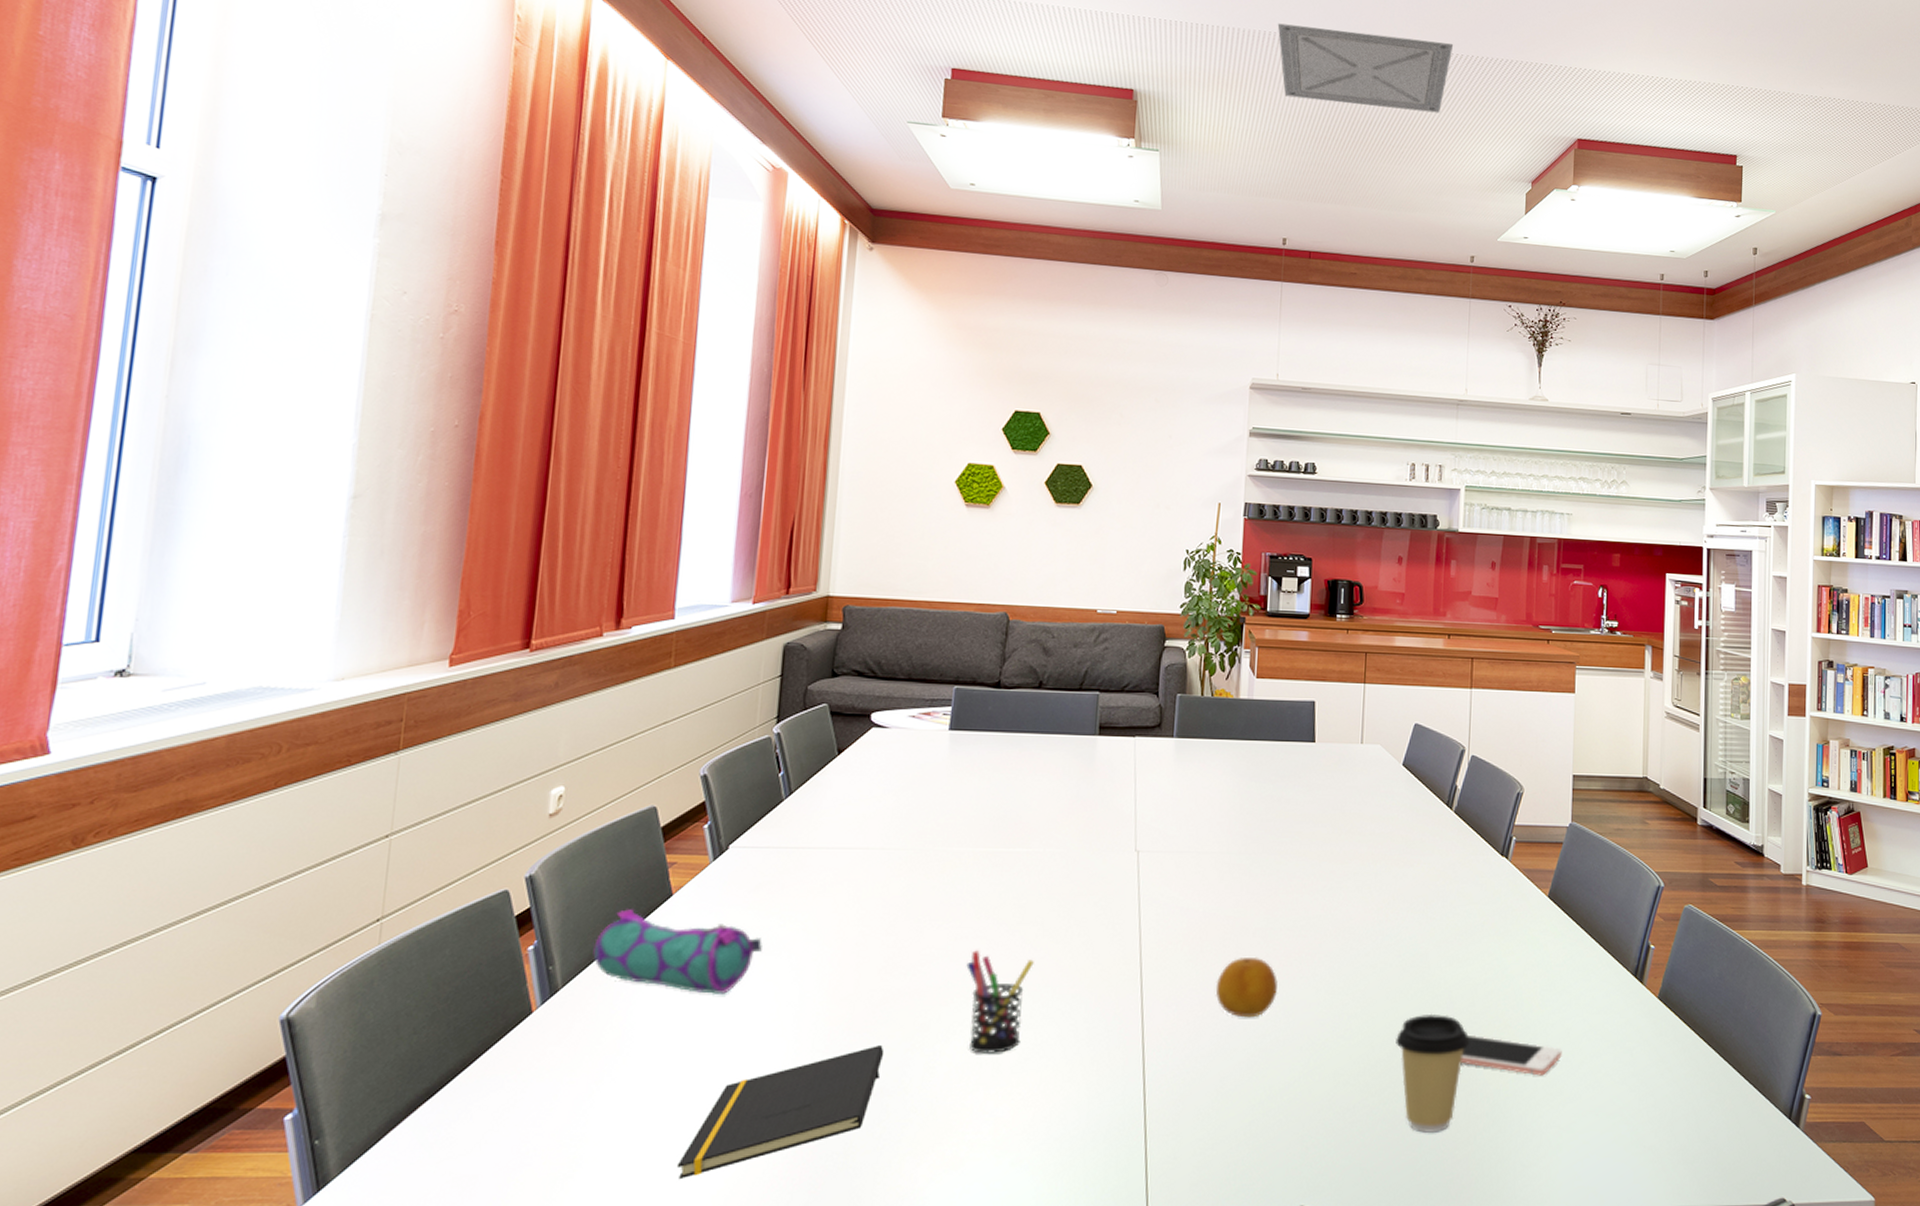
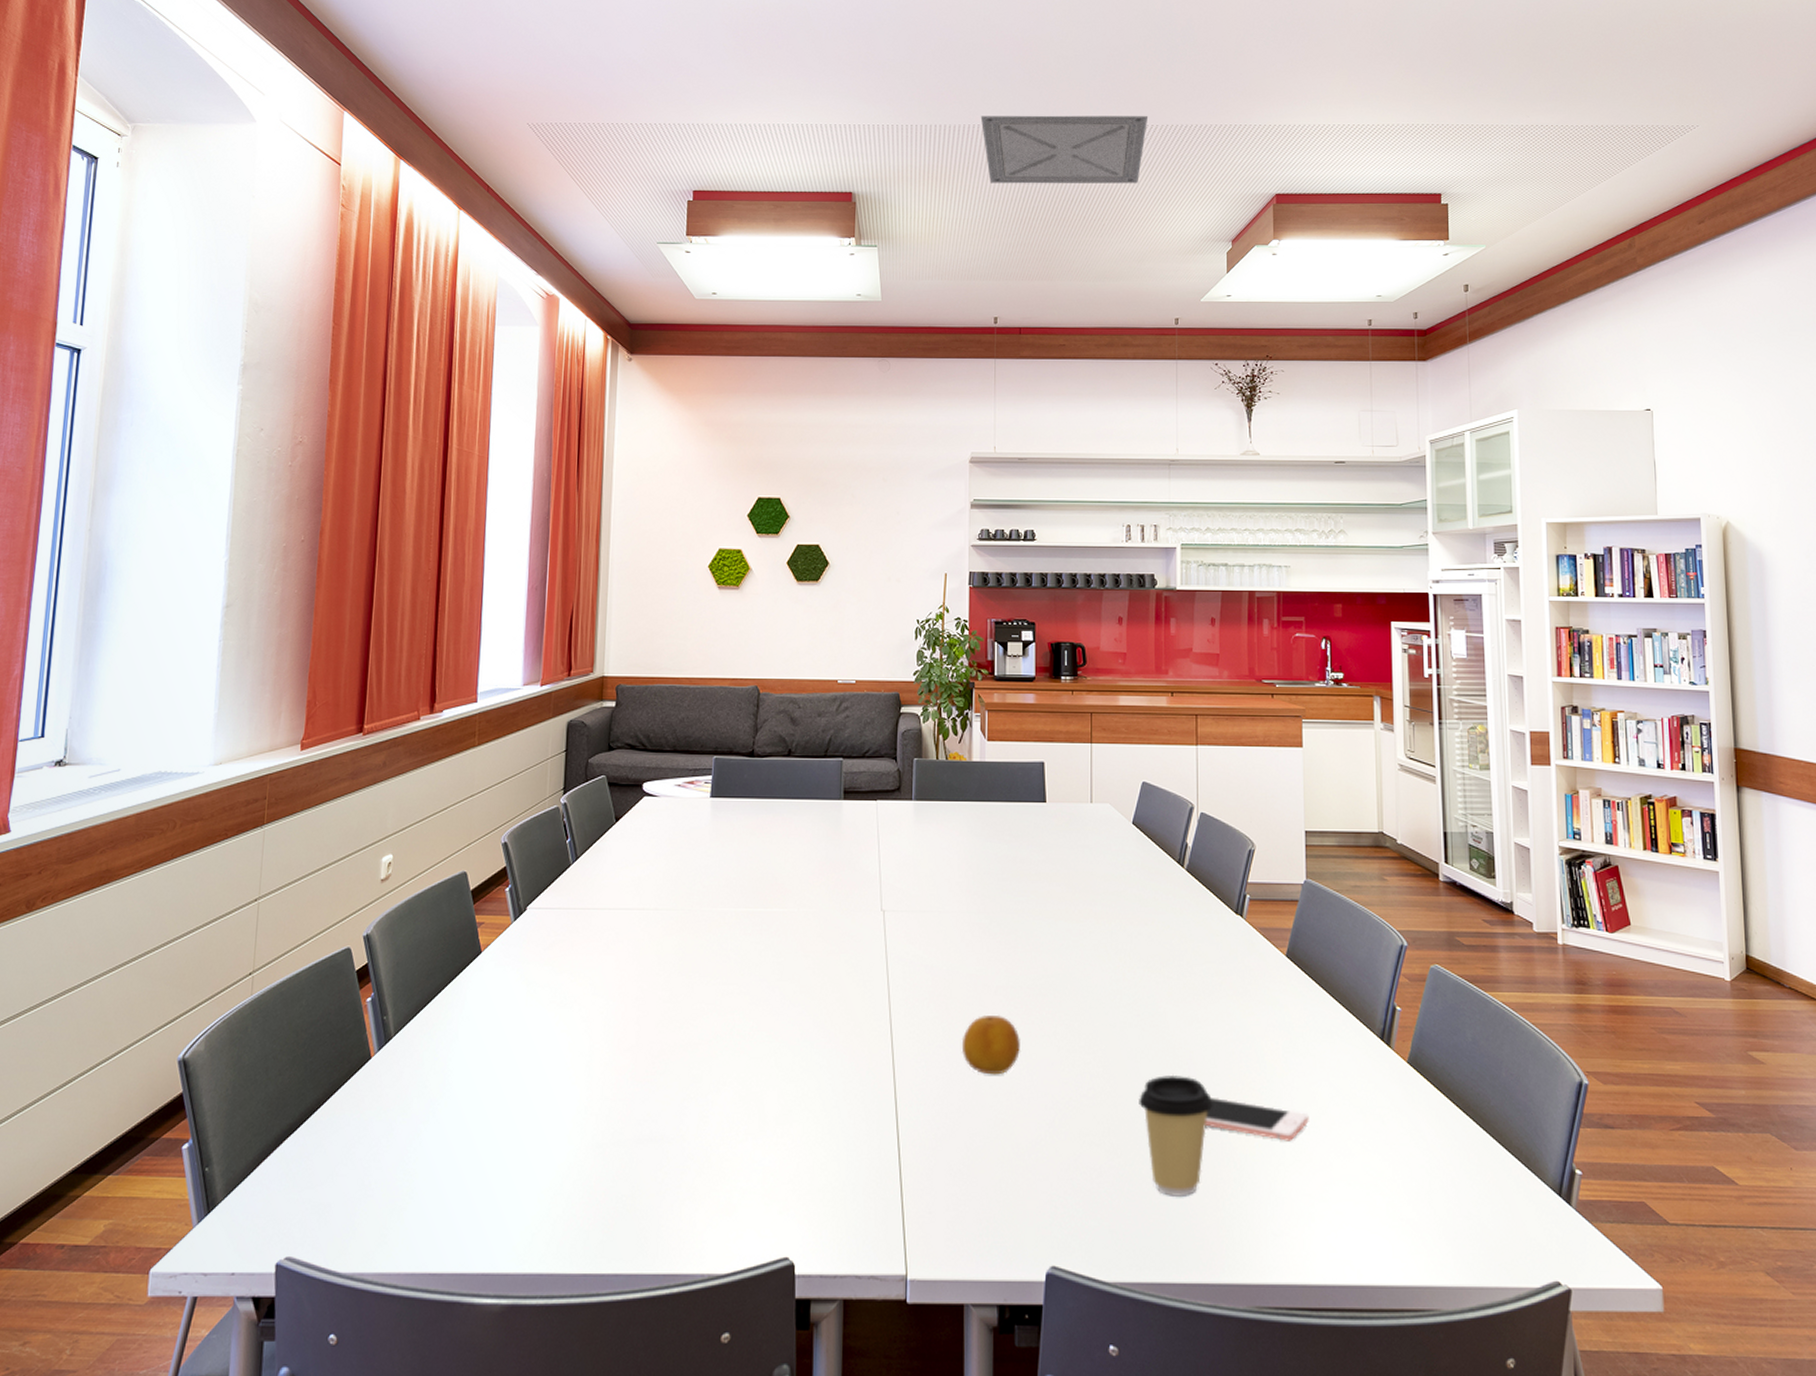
pencil case: present [593,909,762,994] -> none [418,965,557,1044]
notepad: present [676,1046,885,1179] -> none [491,1095,664,1214]
pen holder: present [966,950,1034,1054] -> none [733,1006,793,1105]

